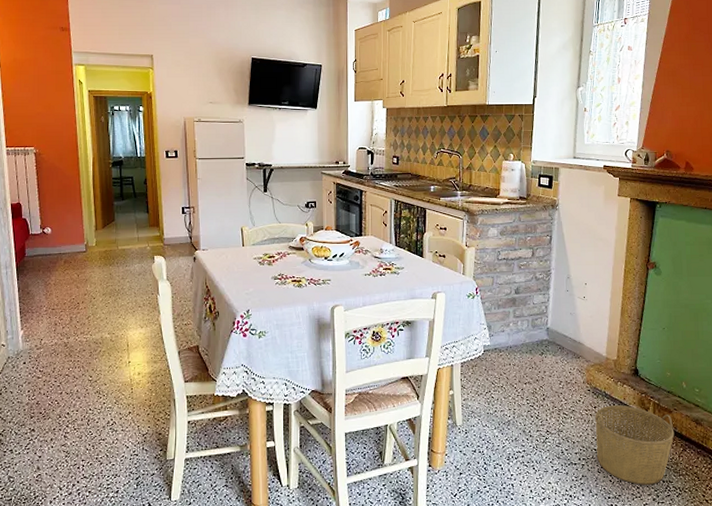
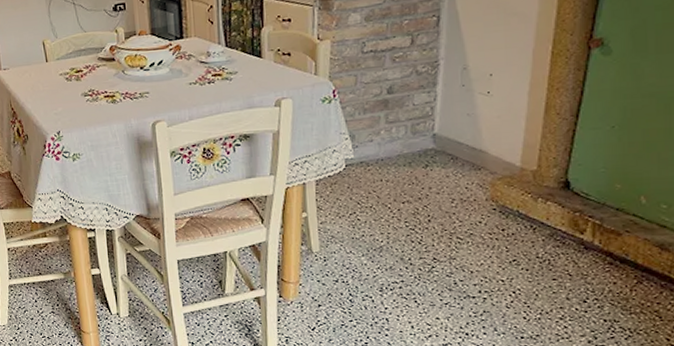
basket: present [594,405,675,485] -> none [502,227,625,324]

